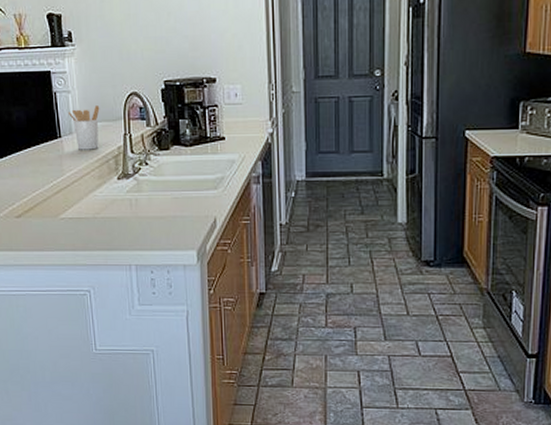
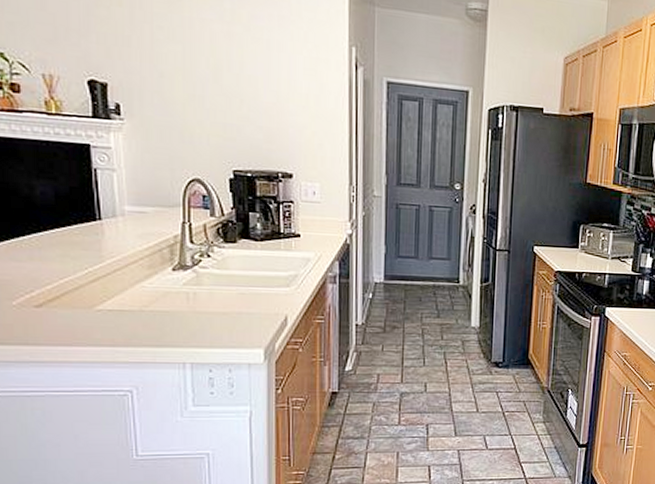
utensil holder: present [67,106,100,150] -> none [111,188,153,237]

